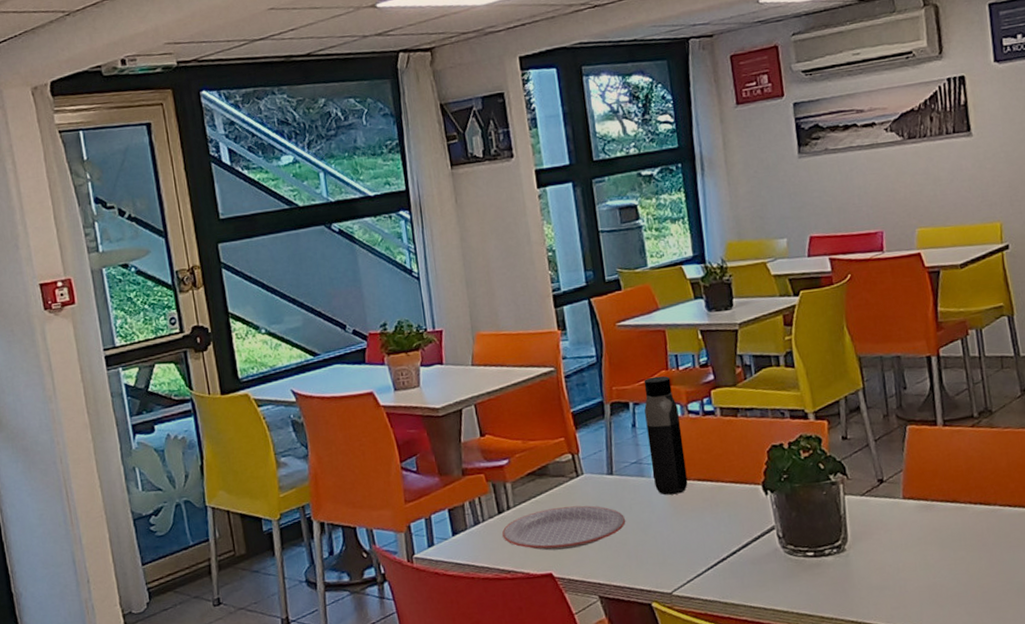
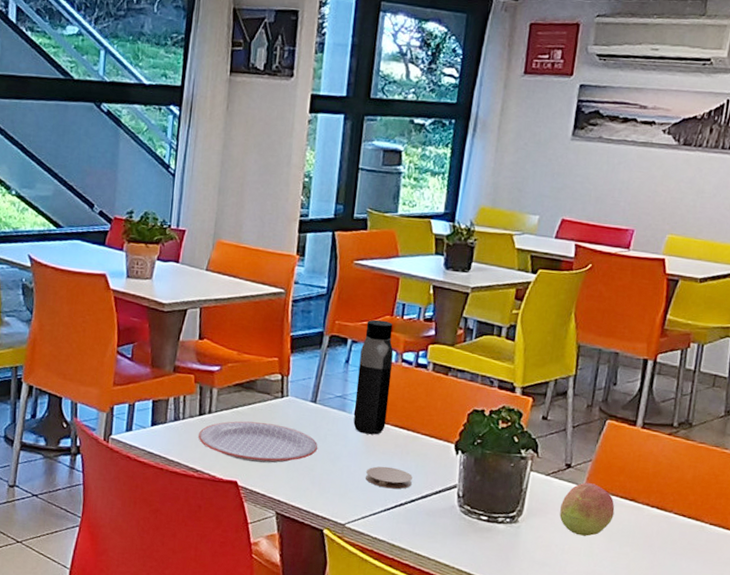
coaster: none [679,523,729,546] -> present [365,466,413,490]
fruit: none [883,493,940,550] -> present [559,483,615,536]

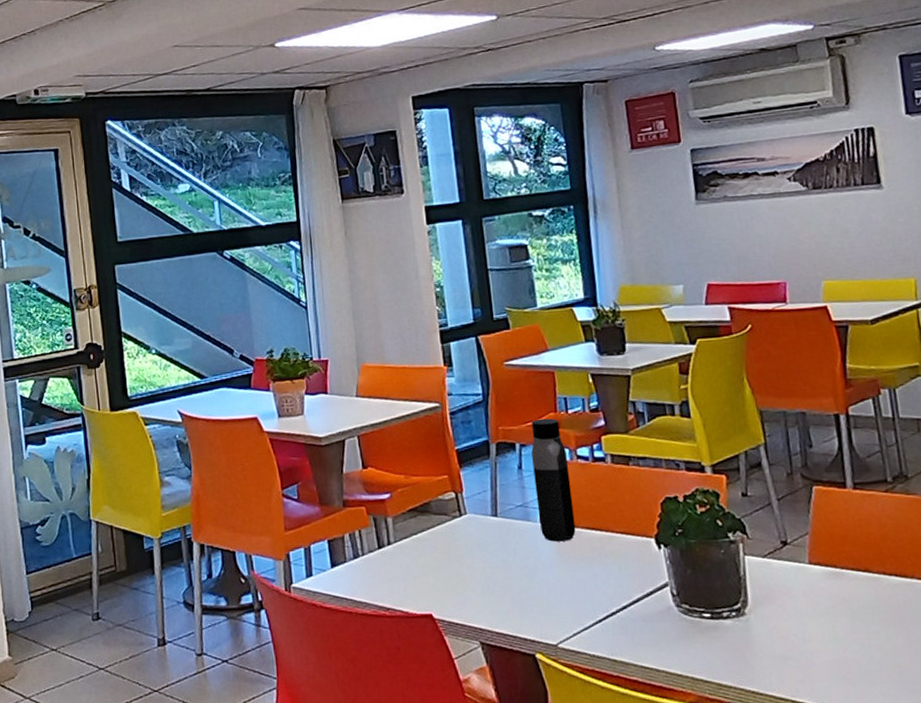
plate: present [197,421,318,463] -> none [381,546,510,591]
coaster: present [365,466,413,490] -> none [566,573,619,598]
fruit: present [559,483,615,536] -> none [787,559,850,620]

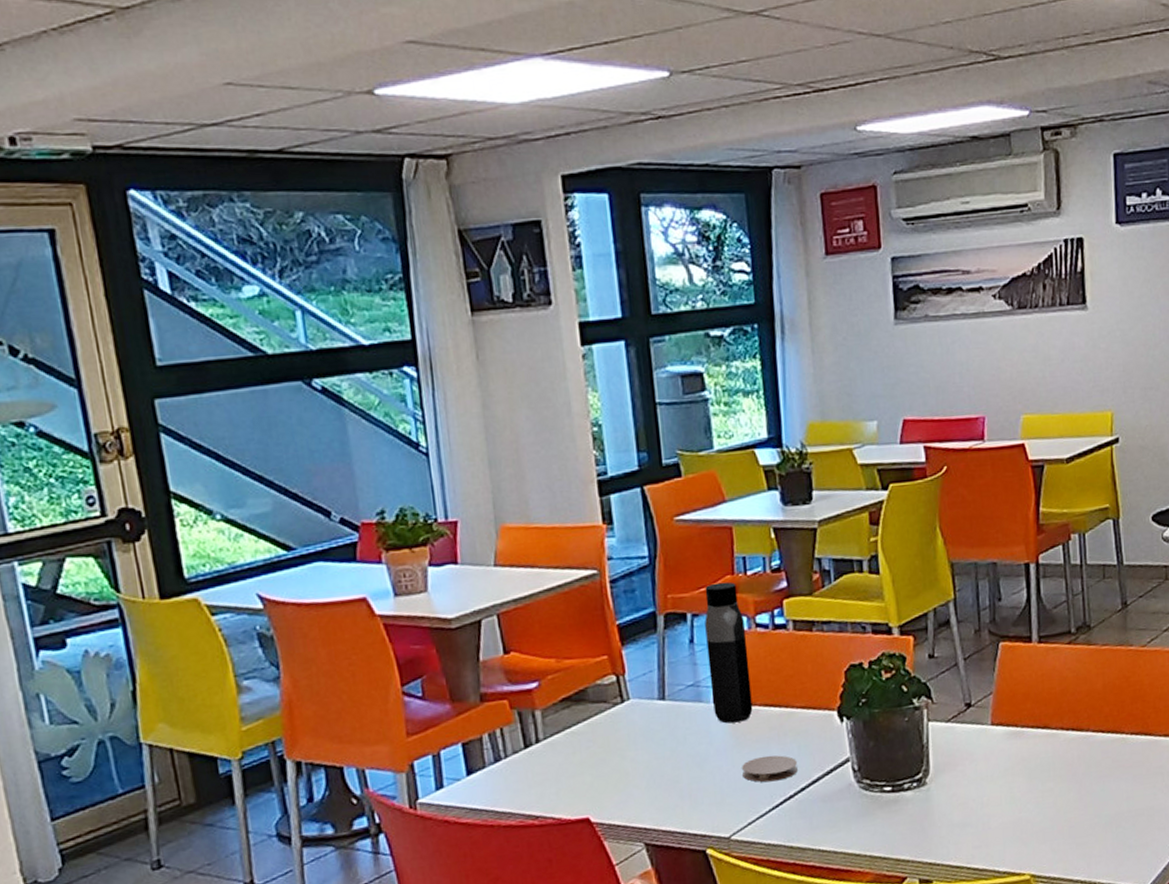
coaster: none [566,573,619,598] -> present [741,755,798,783]

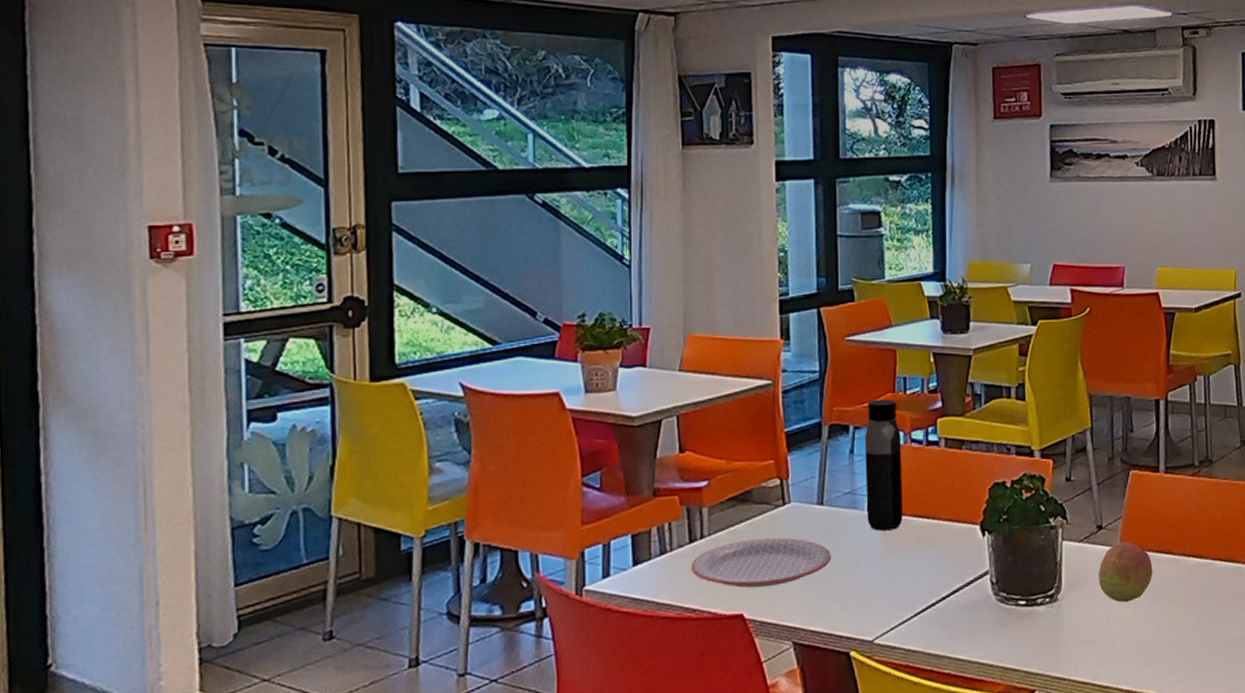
plate: none [528,736,679,791] -> present [690,538,832,588]
coaster: present [741,755,798,783] -> none [888,563,940,590]
fruit: none [969,719,1029,783] -> present [1099,542,1153,603]

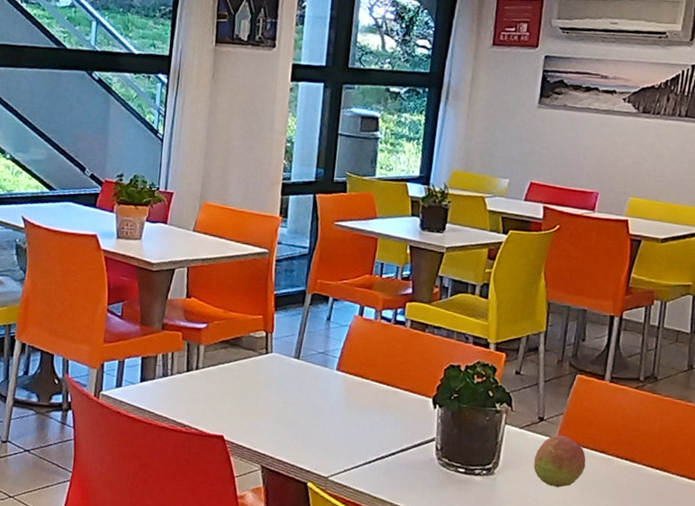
plate: present [690,538,832,588] -> none [185,377,302,418]
water bottle: present [865,399,903,531] -> none [335,278,373,390]

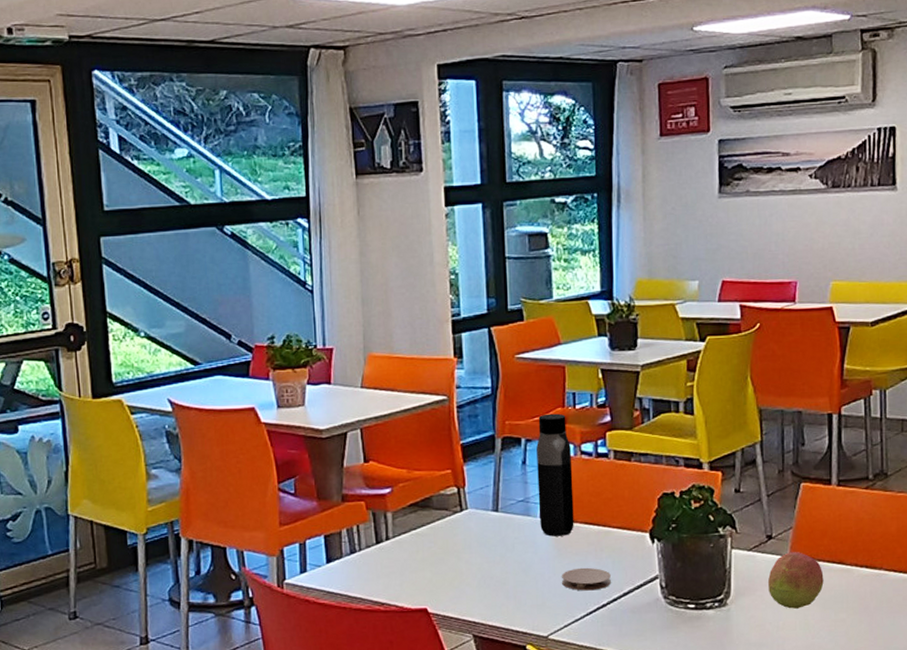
water bottle: none [335,278,373,390] -> present [536,413,574,537]
coaster: none [347,420,392,443] -> present [561,567,611,591]

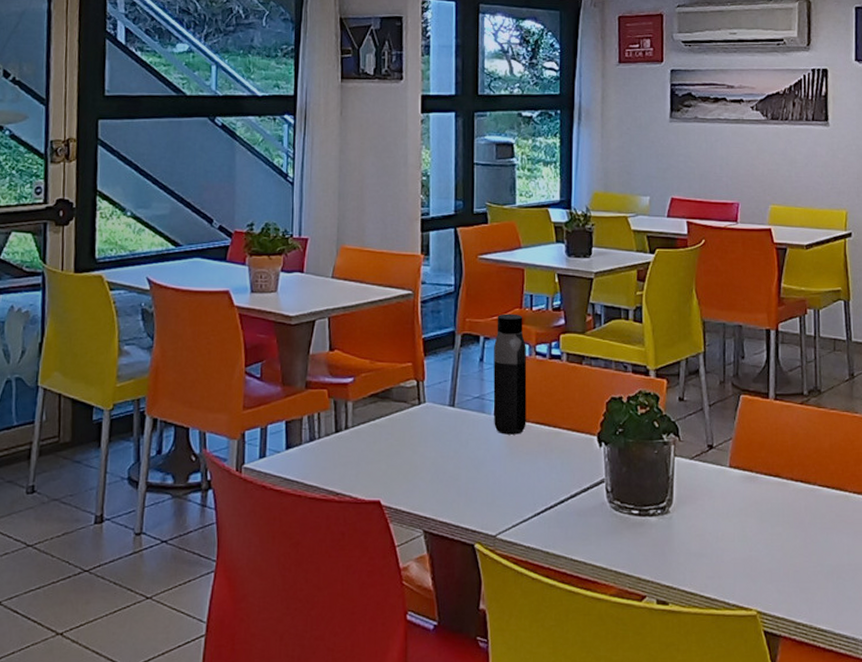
coaster: present [561,567,611,591] -> none [511,467,559,491]
fruit: present [768,552,824,609] -> none [709,463,761,520]

